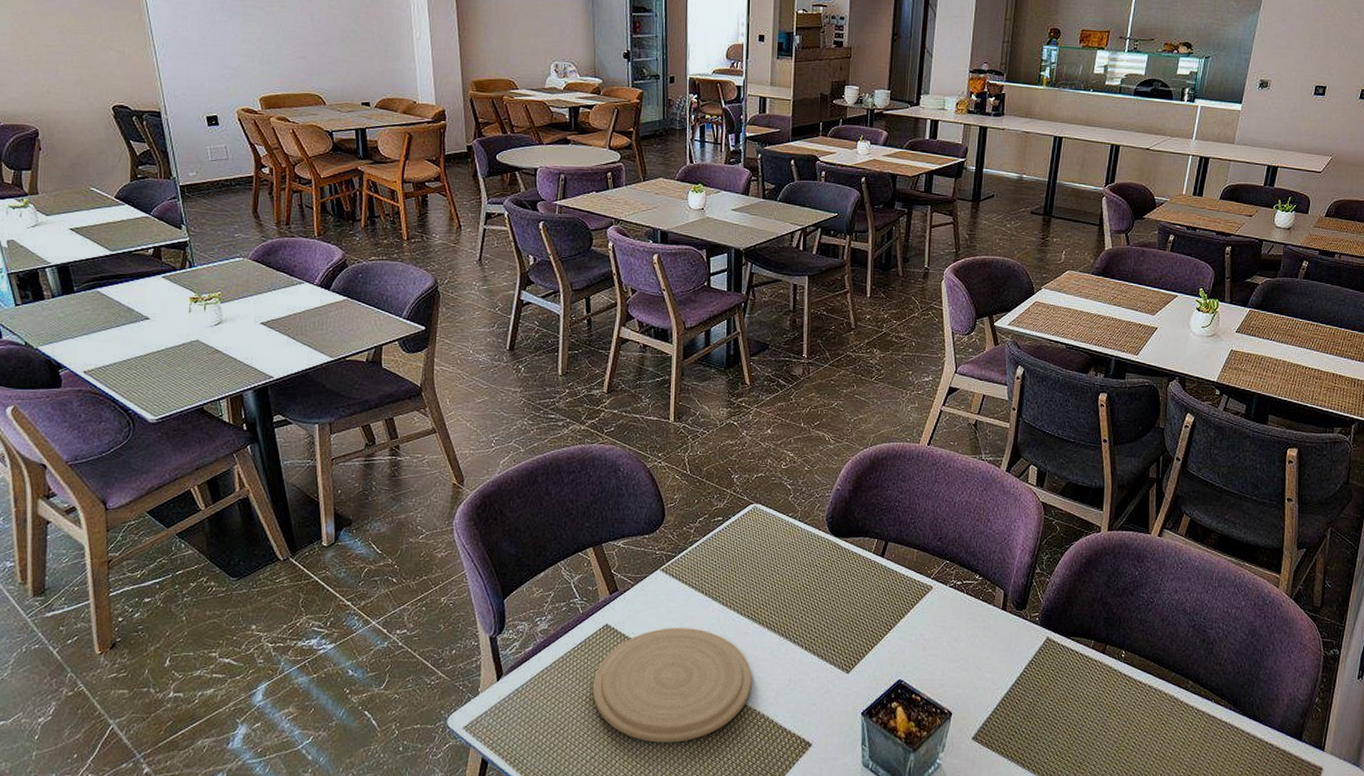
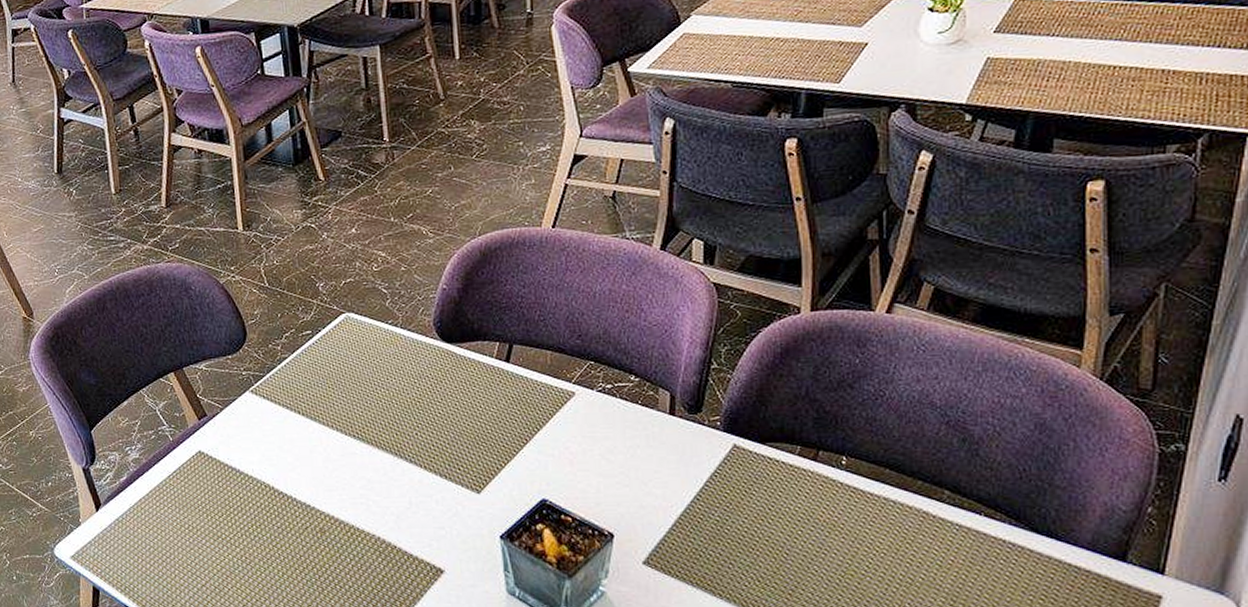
plate: present [592,628,752,743] -> none [193,451,367,570]

